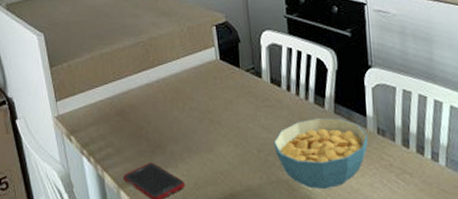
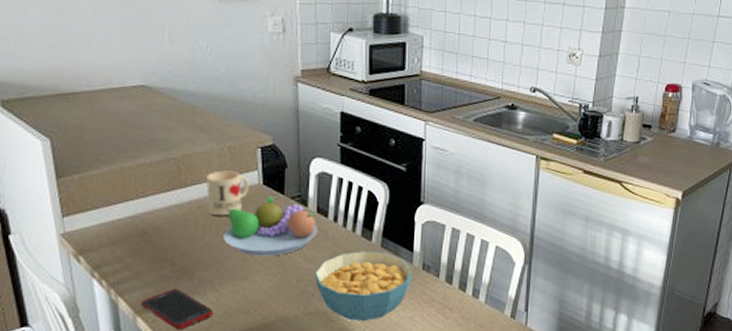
mug: none [171,49,209,92] -> present [206,170,250,216]
fruit bowl: none [189,70,274,129] -> present [223,196,319,256]

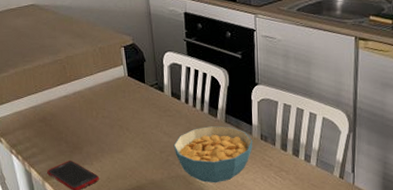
mug: present [206,170,250,216] -> none [85,67,118,103]
fruit bowl: present [223,196,319,256] -> none [101,85,174,134]

